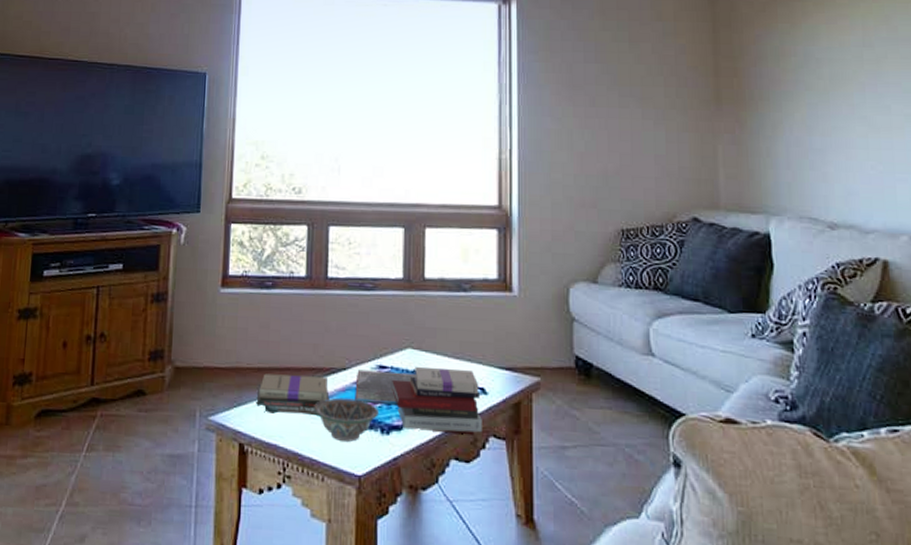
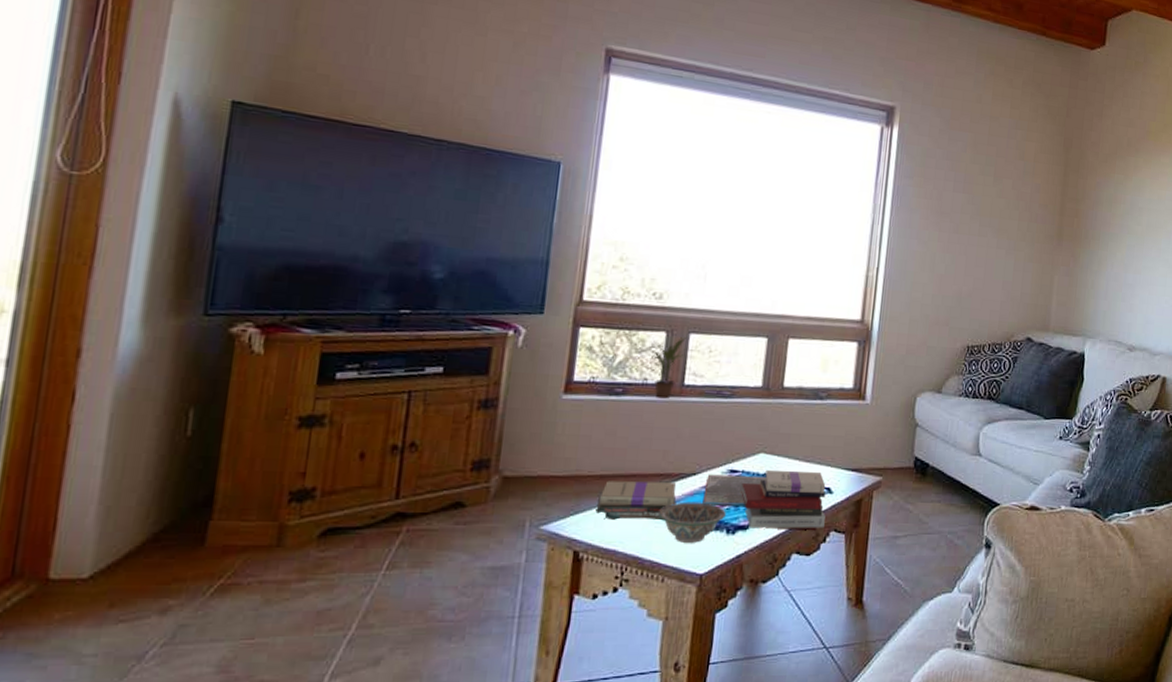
potted plant: none [294,229,328,292] -> present [650,336,688,399]

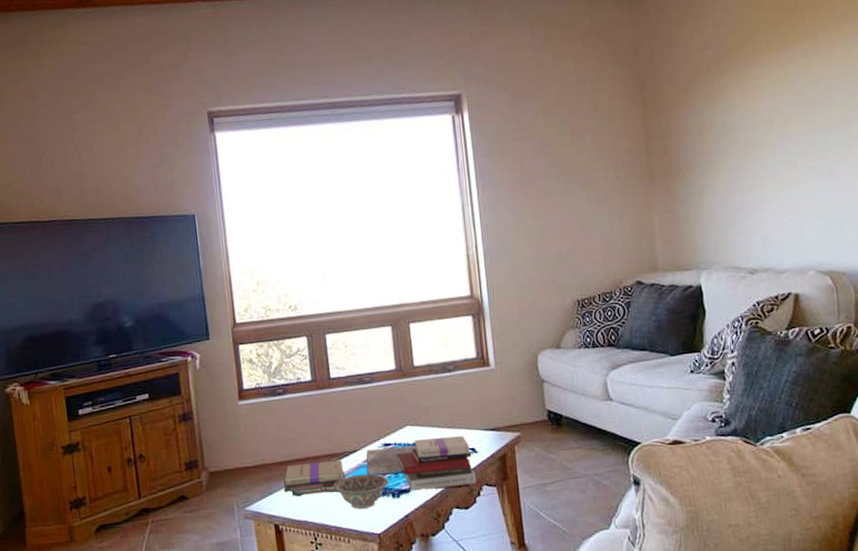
potted plant: present [650,336,688,399] -> none [298,337,326,393]

